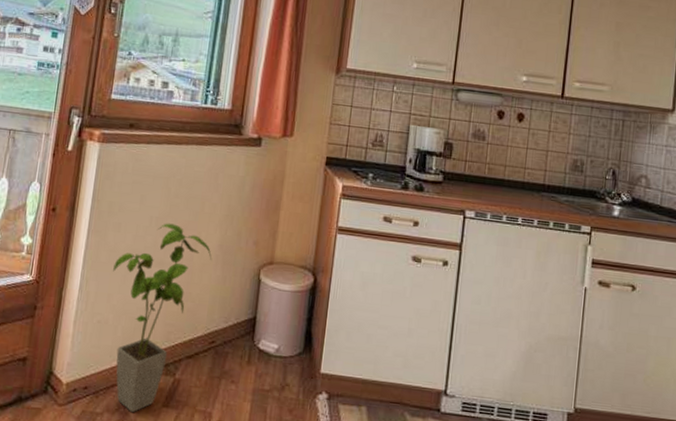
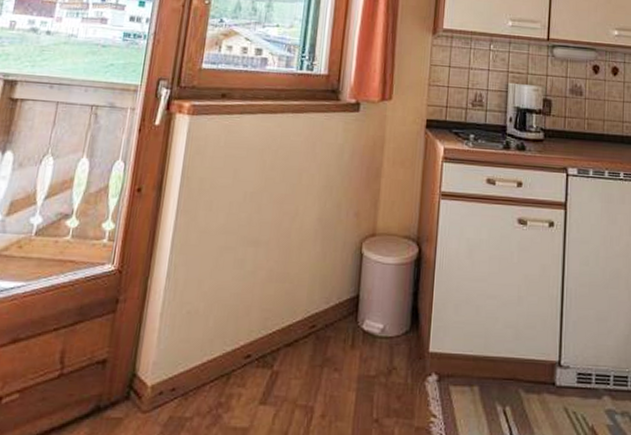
house plant: present [113,223,212,413] -> none [204,198,311,415]

